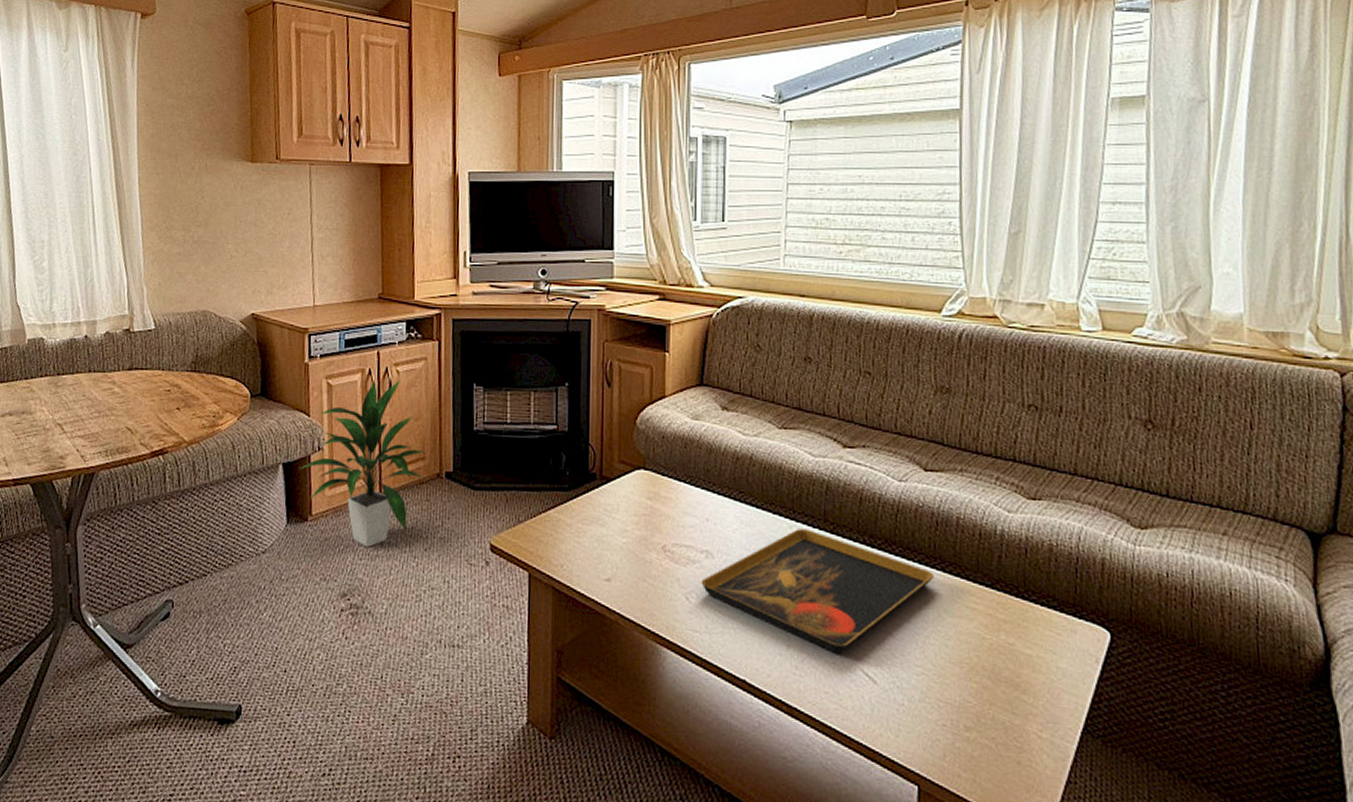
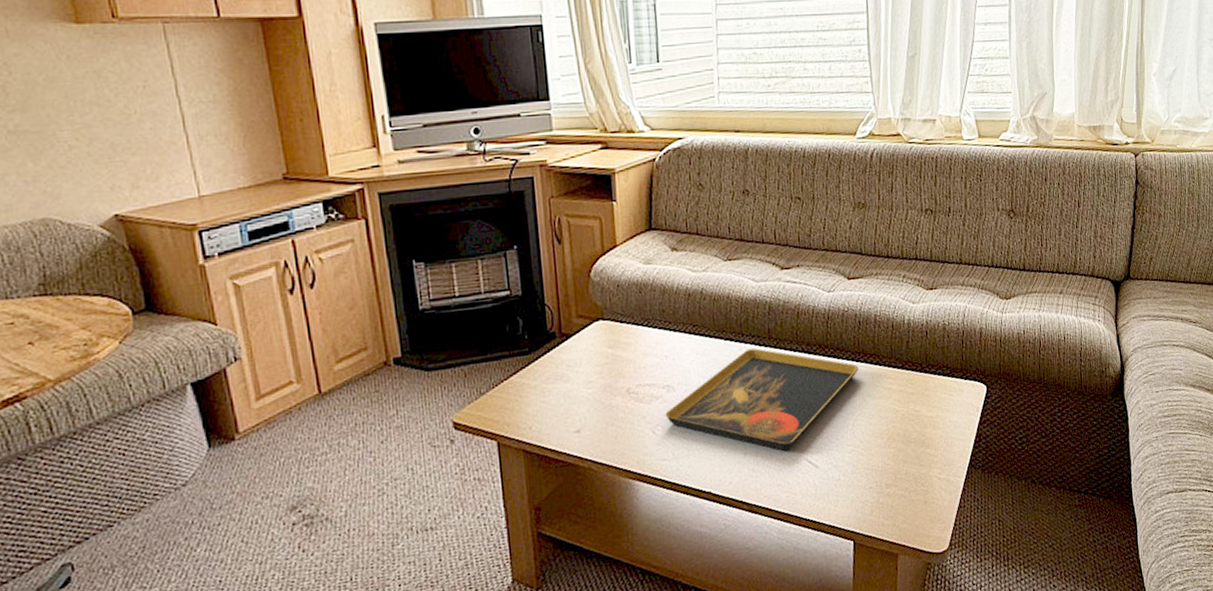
indoor plant: present [299,379,425,547] -> none [214,267,369,454]

